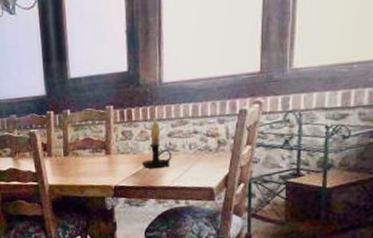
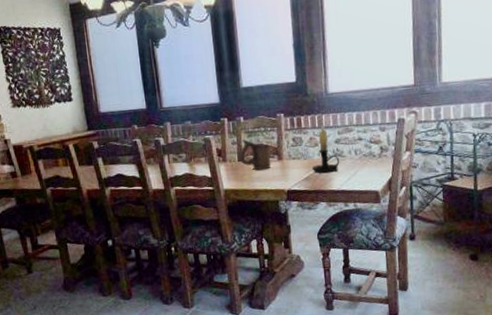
ceramic pitcher: none [64,133,99,166] -> present [239,139,272,171]

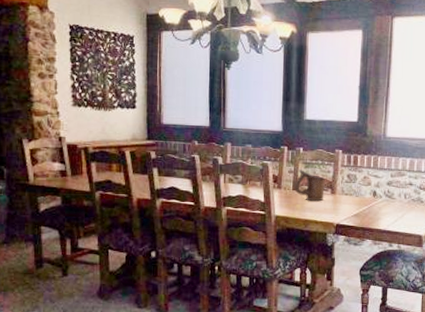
candle holder: present [311,124,340,174] -> none [362,165,390,213]

